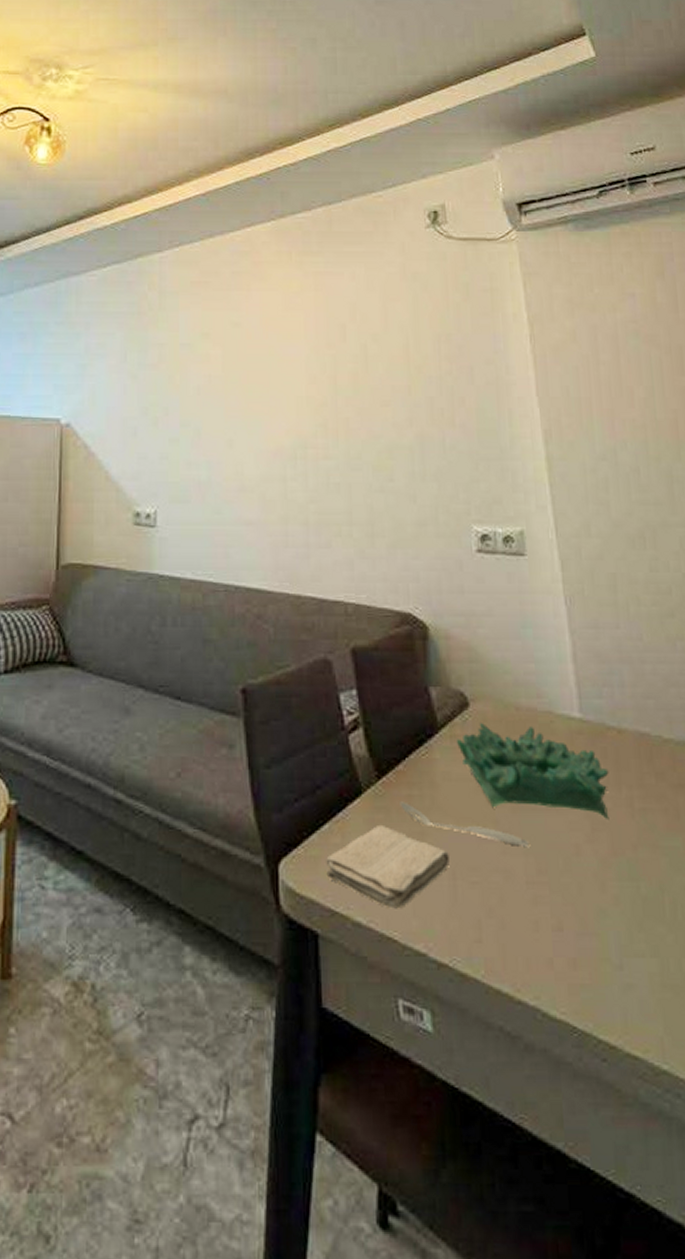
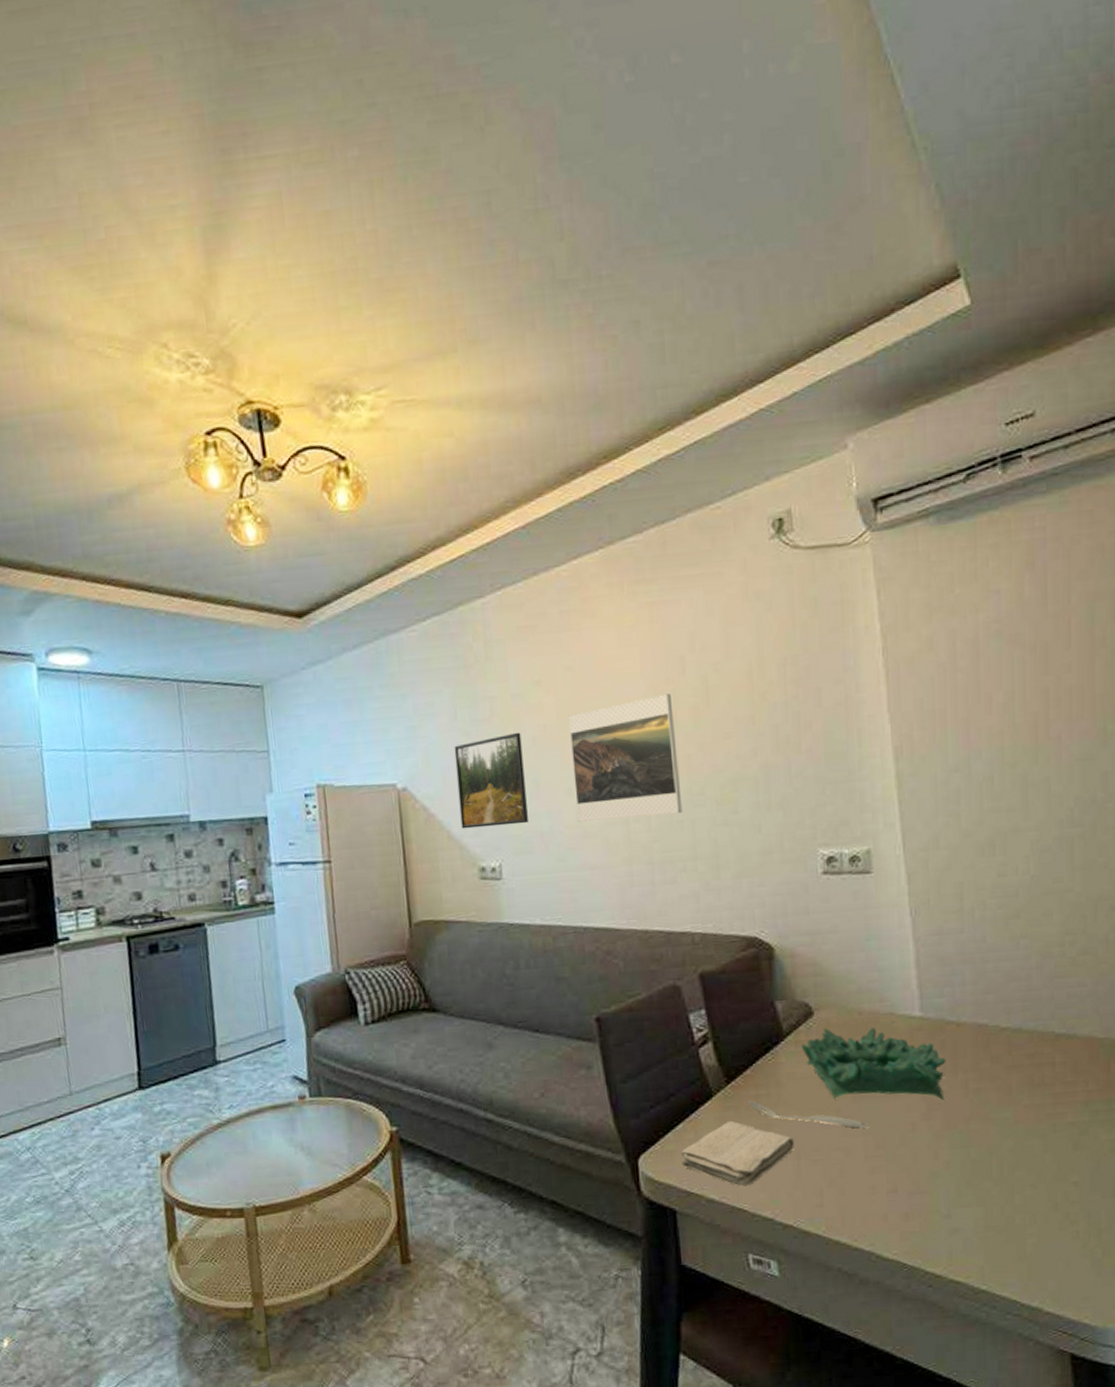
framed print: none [120,380,187,471] -> present [454,732,528,829]
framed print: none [233,358,340,476] -> present [567,694,683,822]

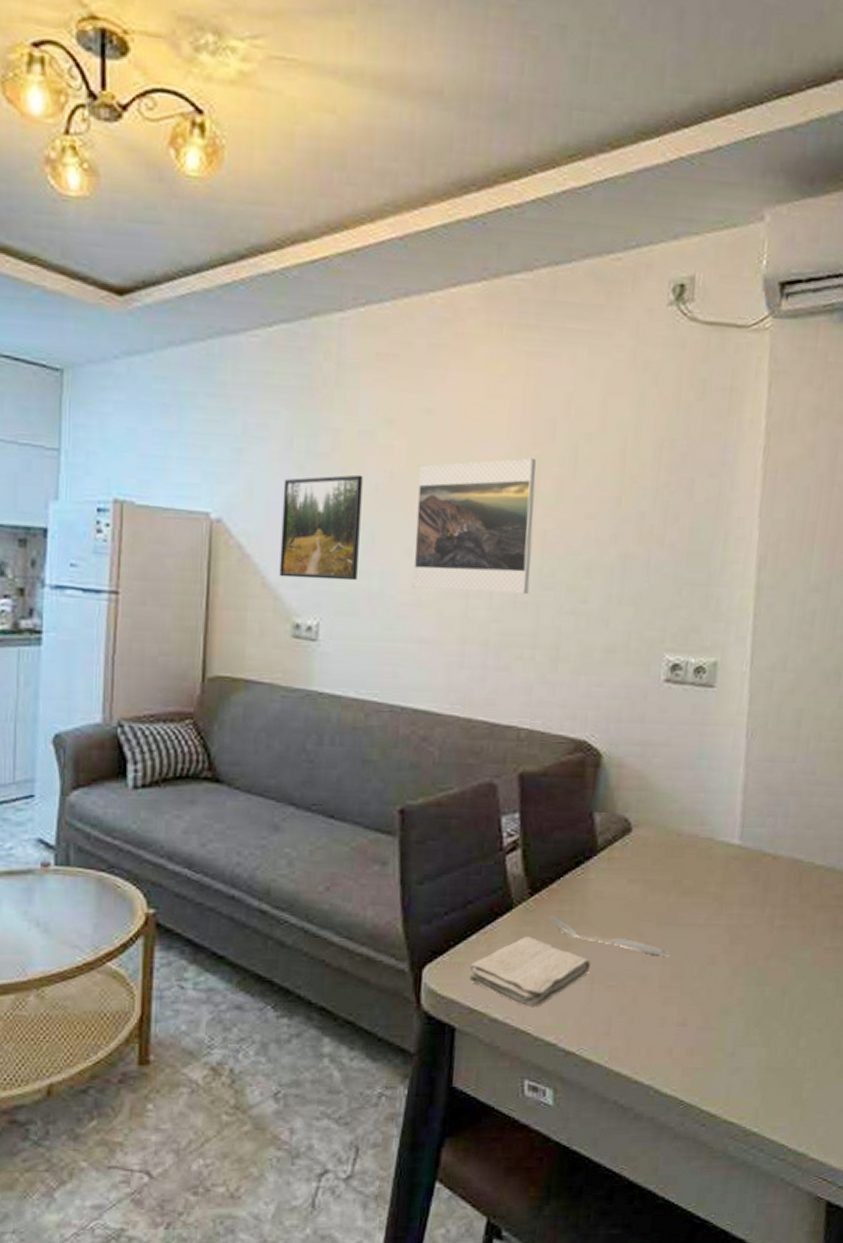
decorative bowl: present [802,1027,946,1100] -> none [614,847,757,934]

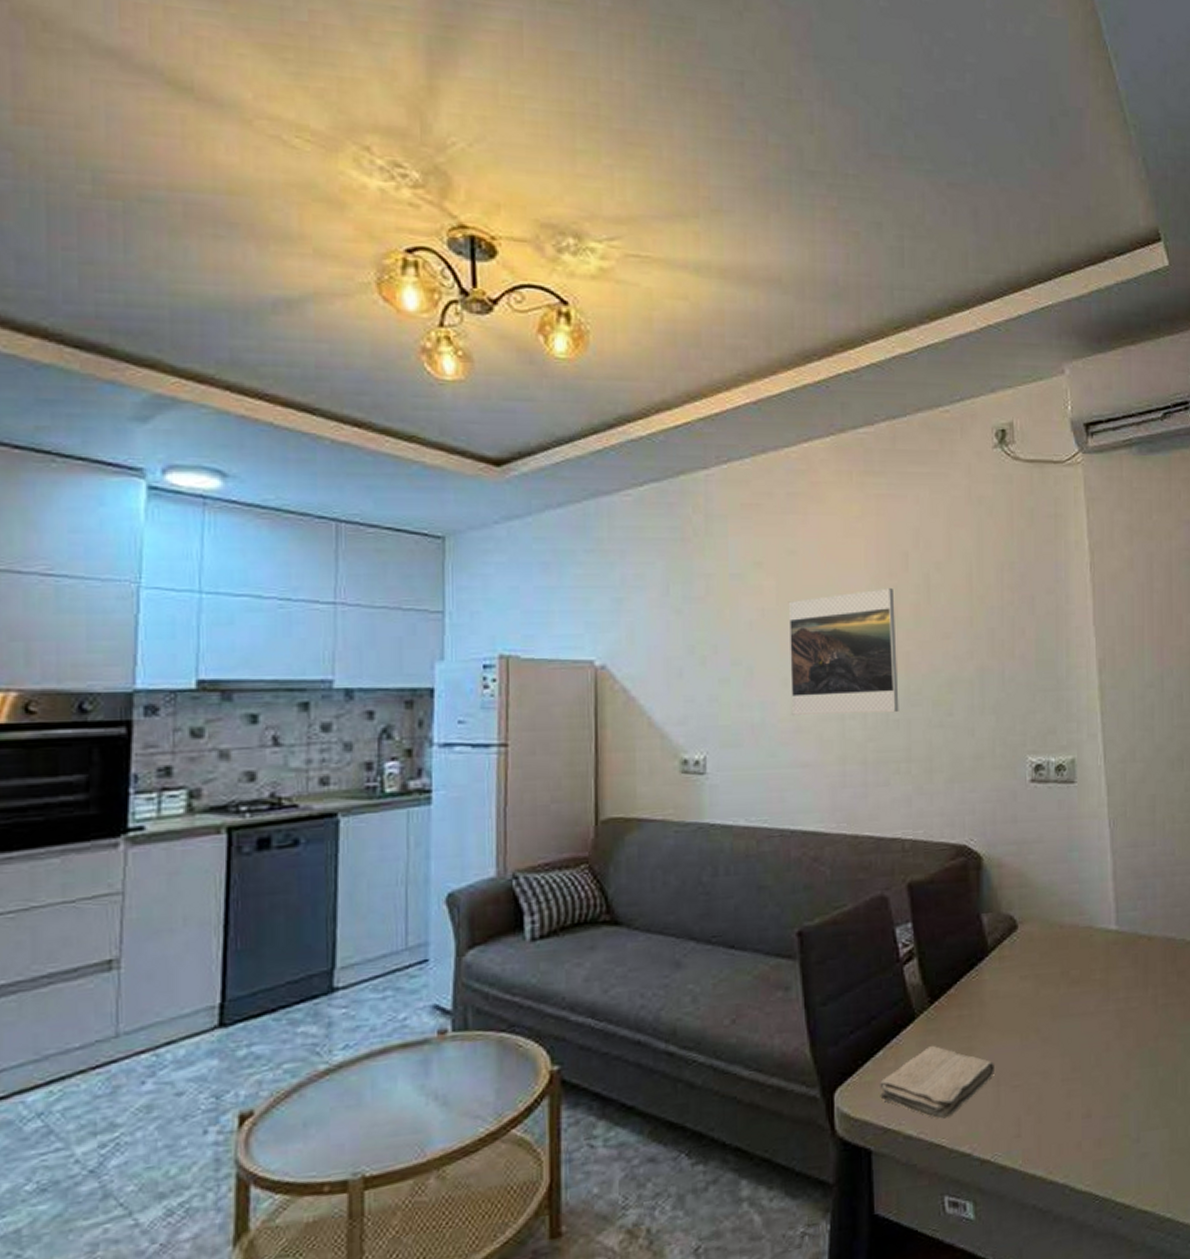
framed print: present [279,474,363,581] -> none [663,614,739,716]
spoon: present [549,916,669,956] -> none [950,1022,1066,1050]

